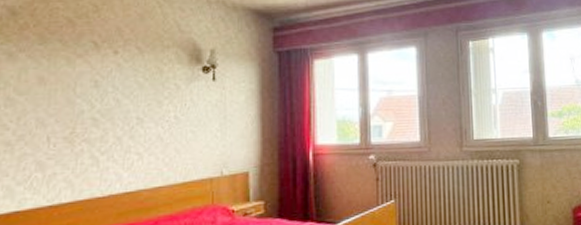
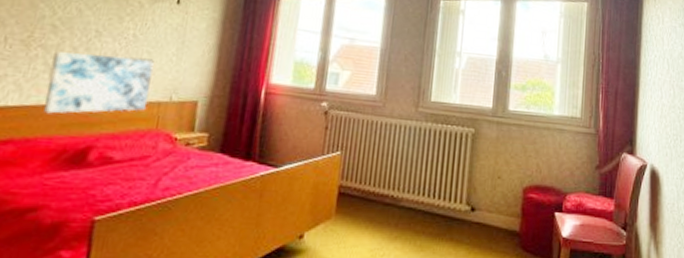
wall art: none [97,138,201,205] -> present [43,51,154,114]

